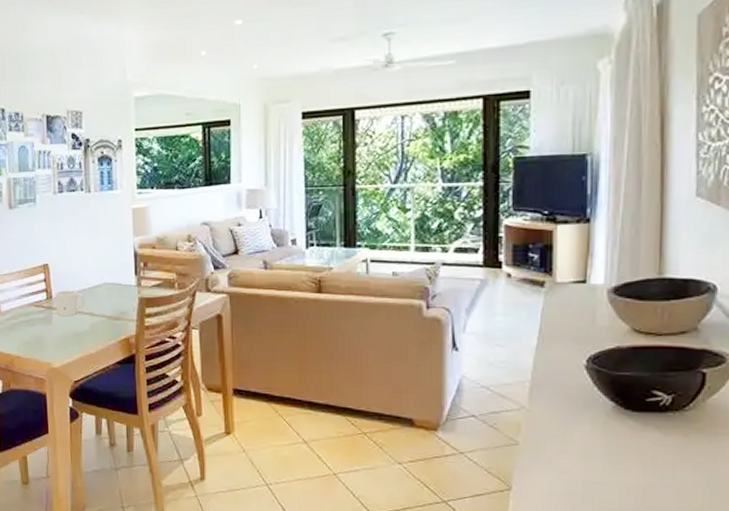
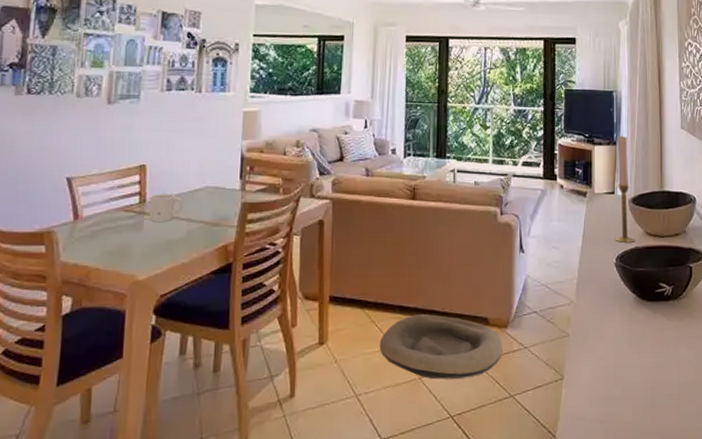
dog bed: none [288,411,432,479] -> present [379,314,503,380]
candlestick: none [585,208,616,342] -> present [615,134,635,243]

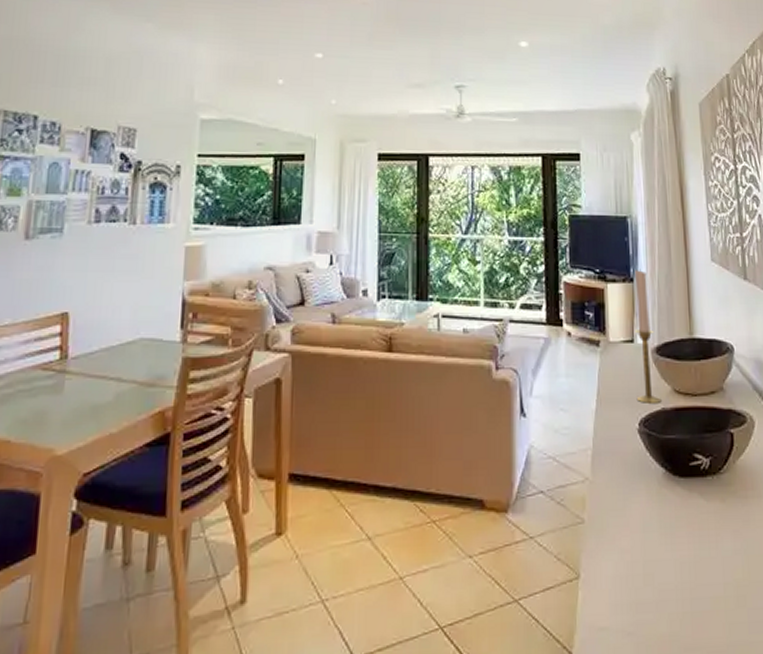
mug: present [149,194,184,223] -> none [71,347,113,383]
dog bed: present [379,314,503,380] -> none [350,495,503,580]

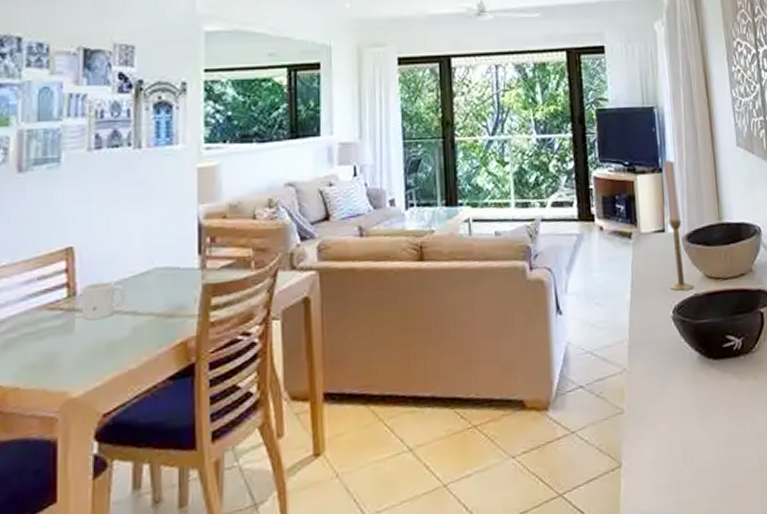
mug: none [71,347,113,383] -> present [81,281,127,321]

